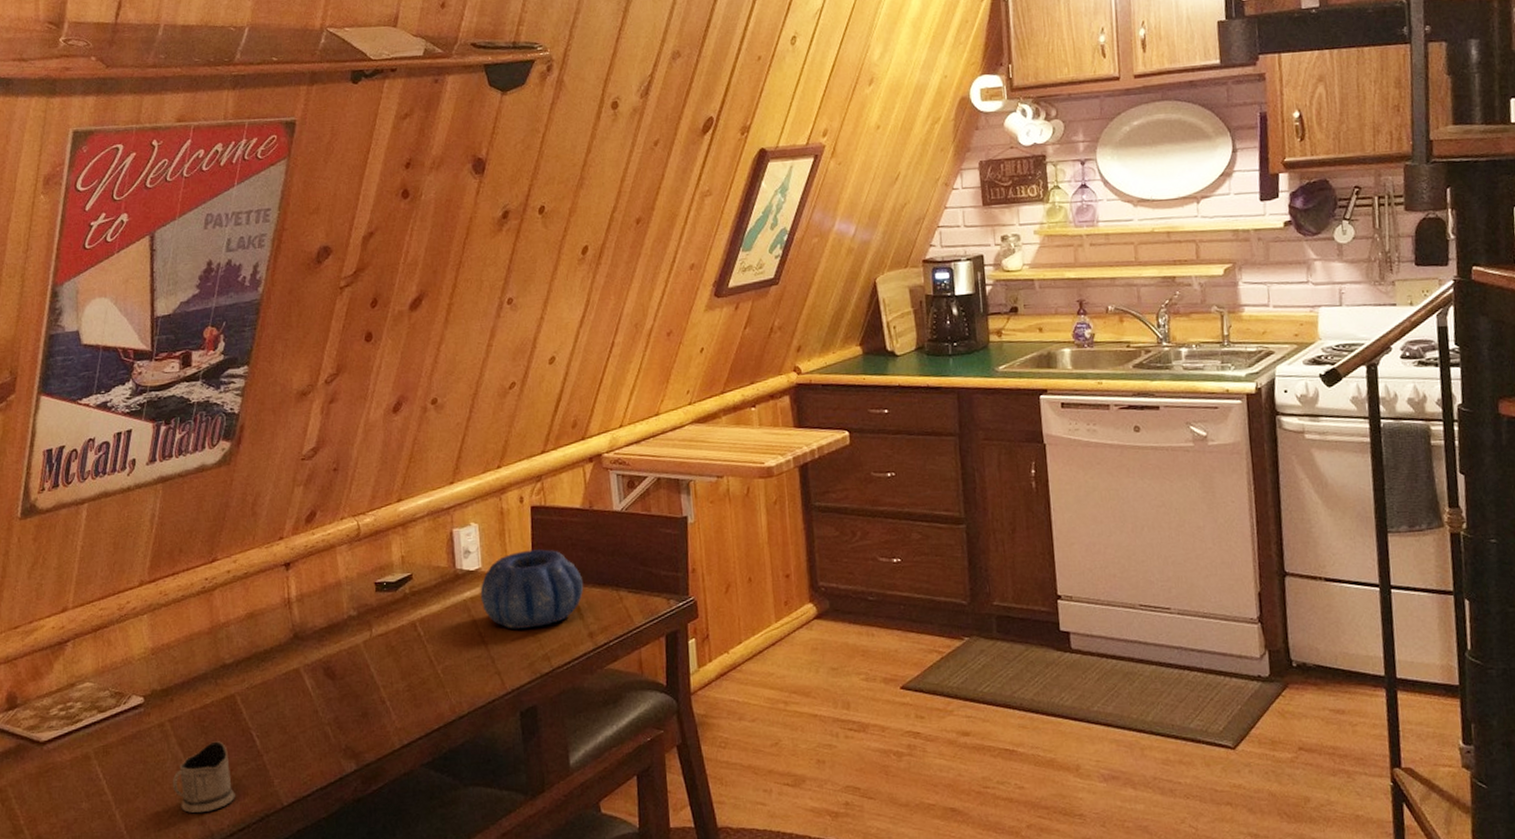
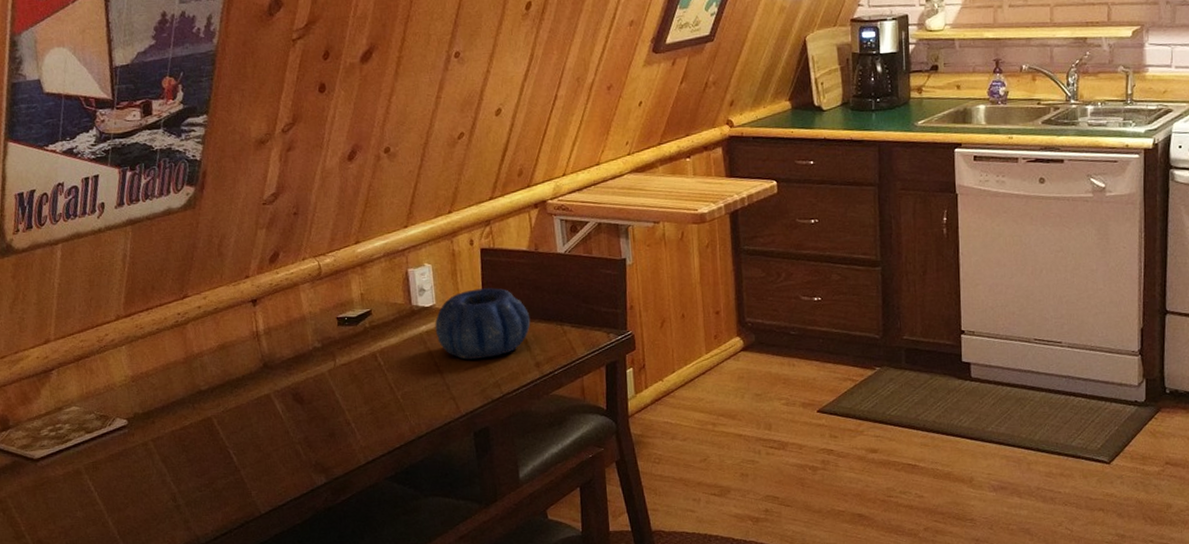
tea glass holder: present [172,741,235,814] -> none [158,458,217,521]

